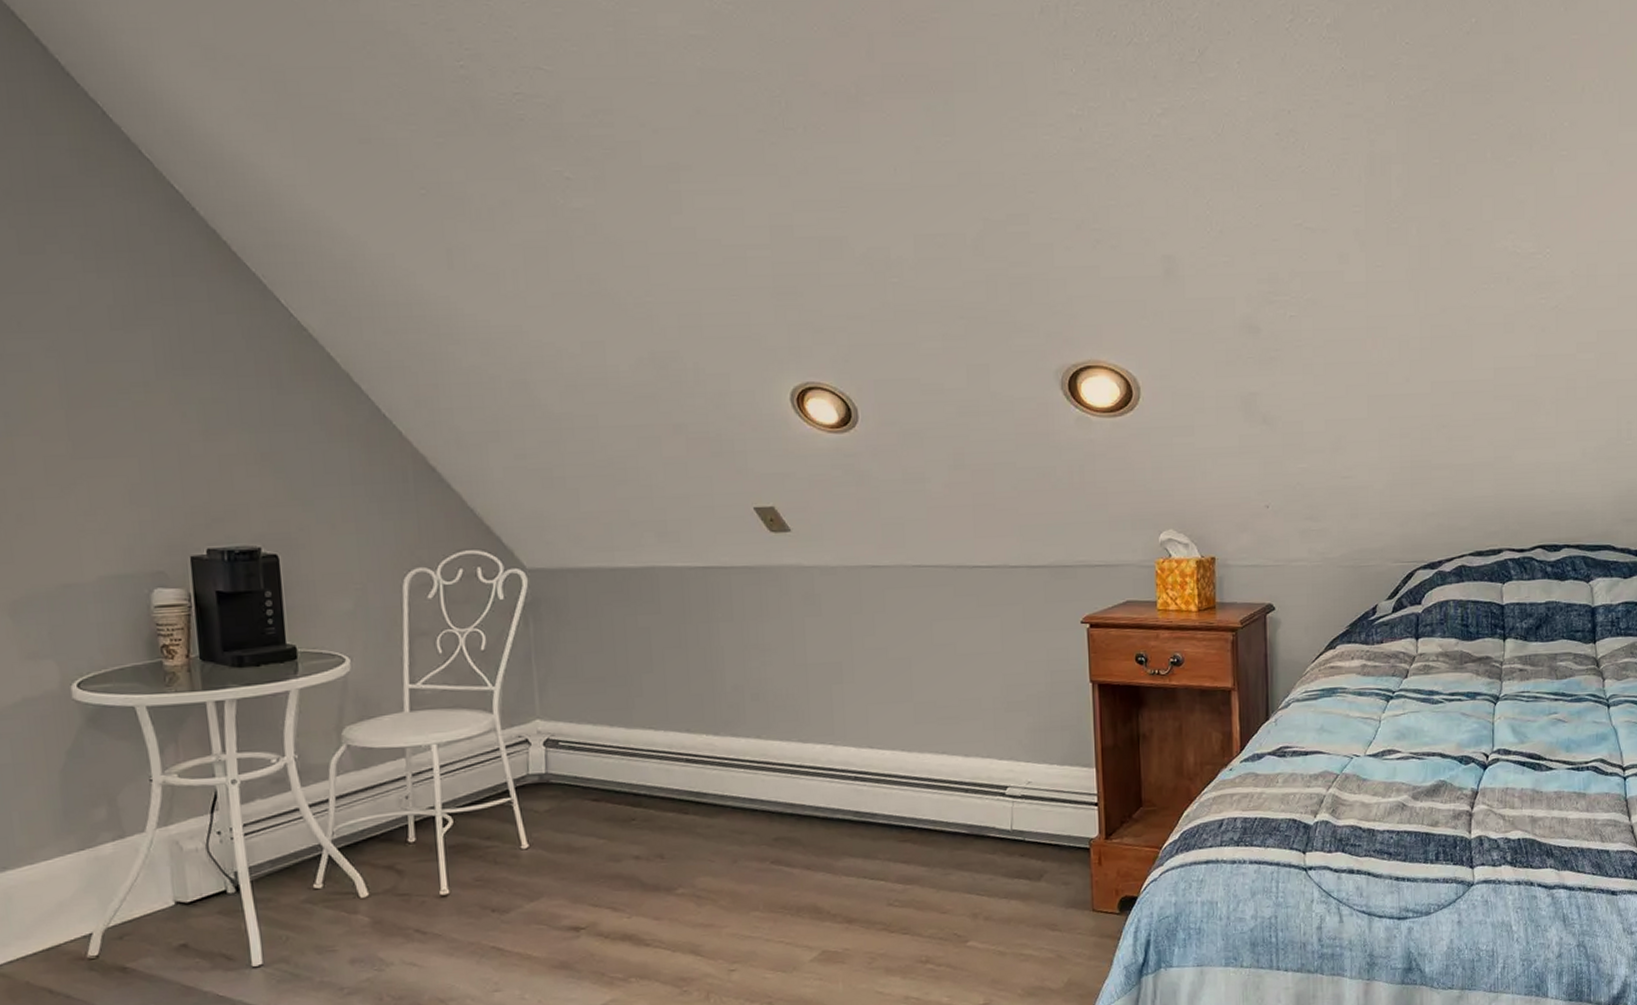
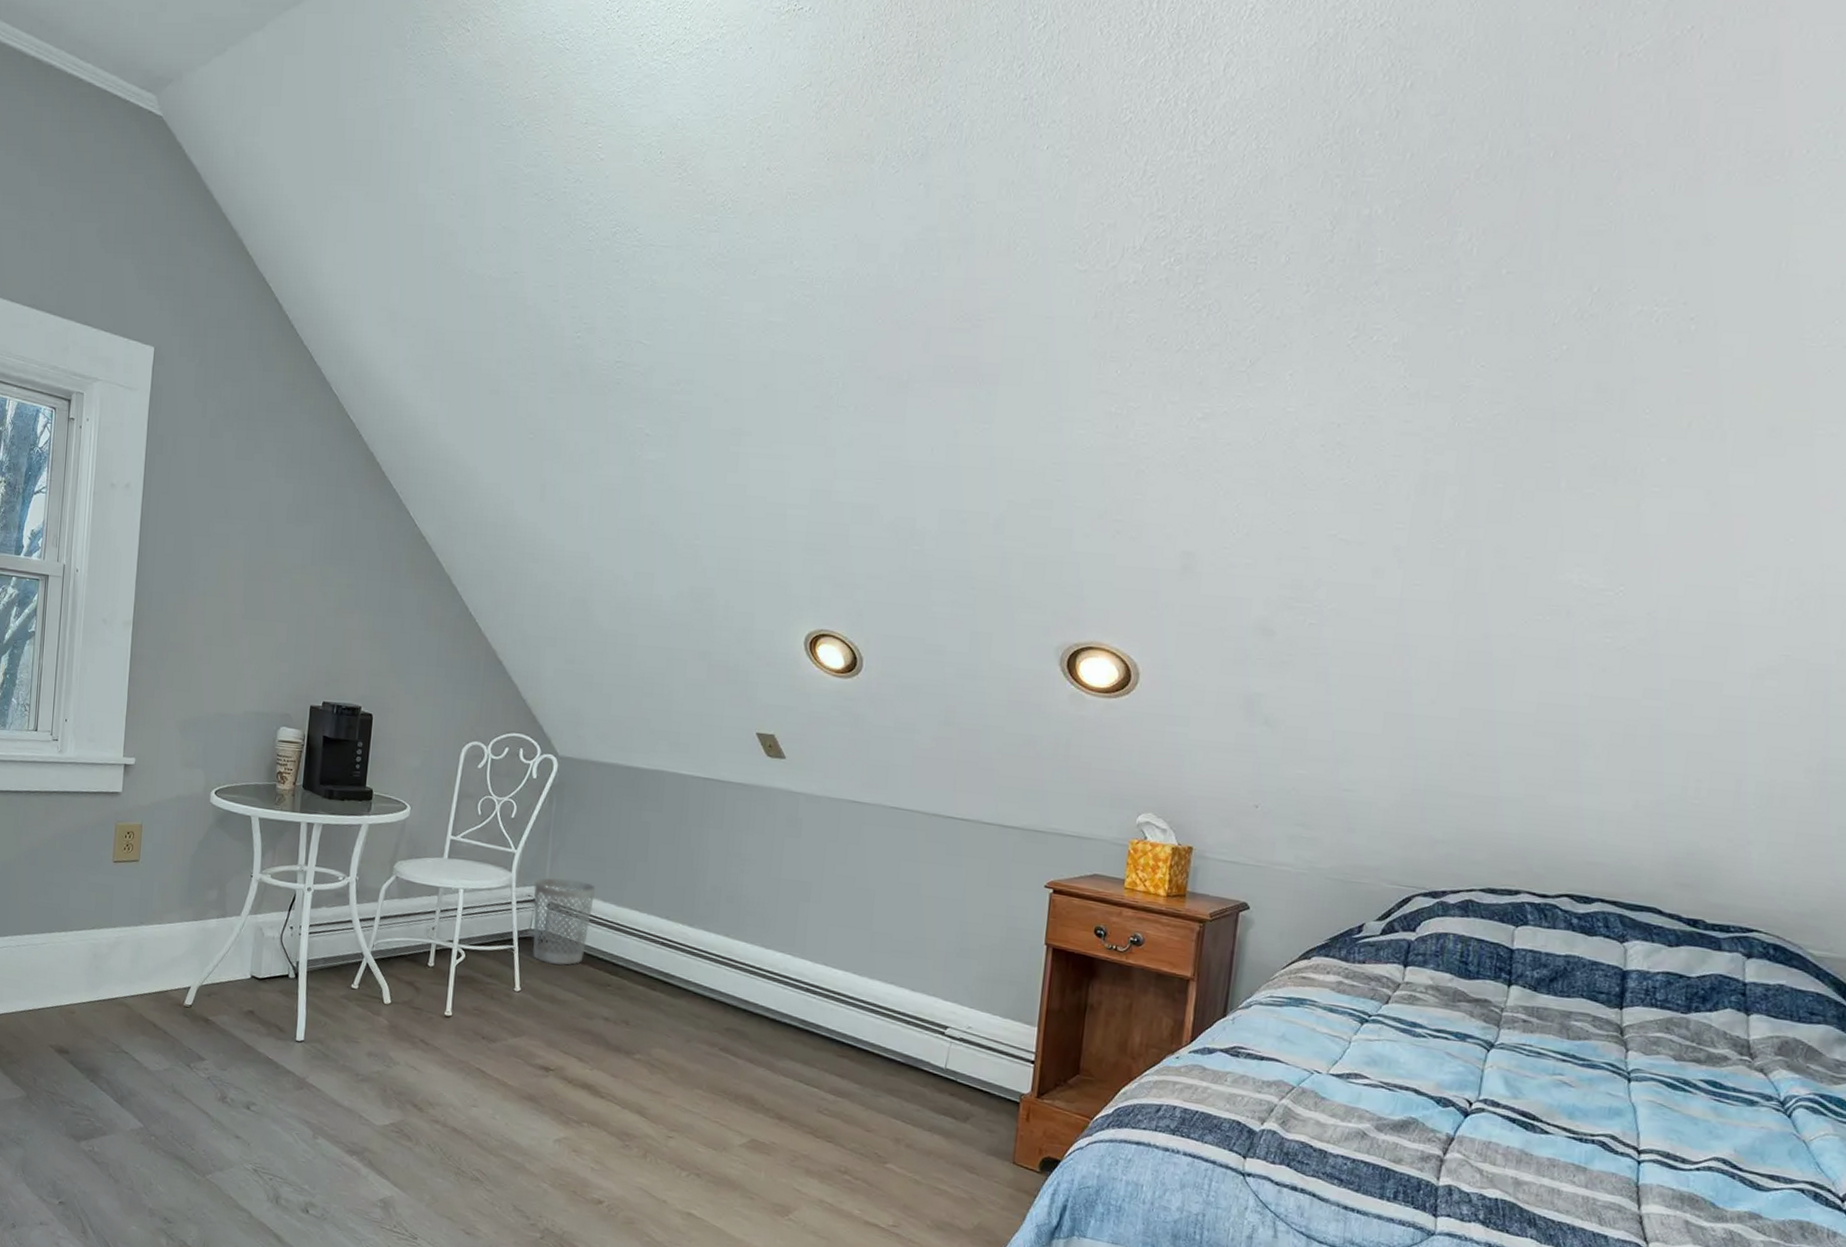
wastebasket: none [523,707,599,810] -> present [532,878,595,965]

